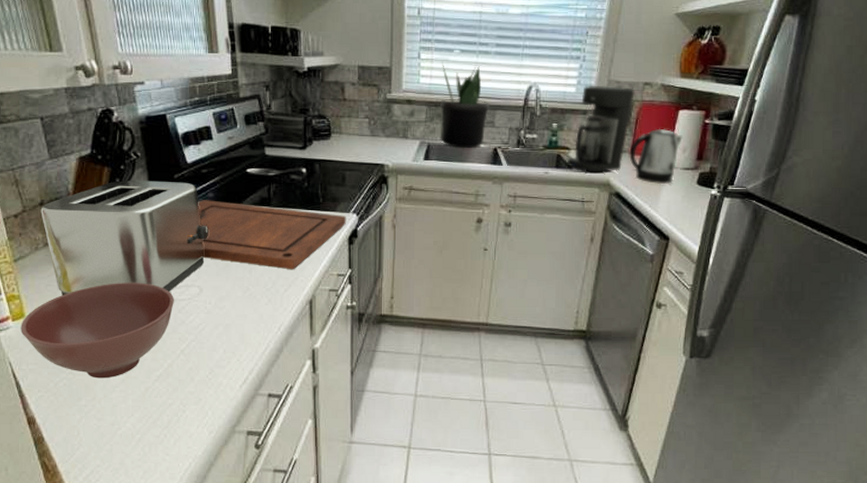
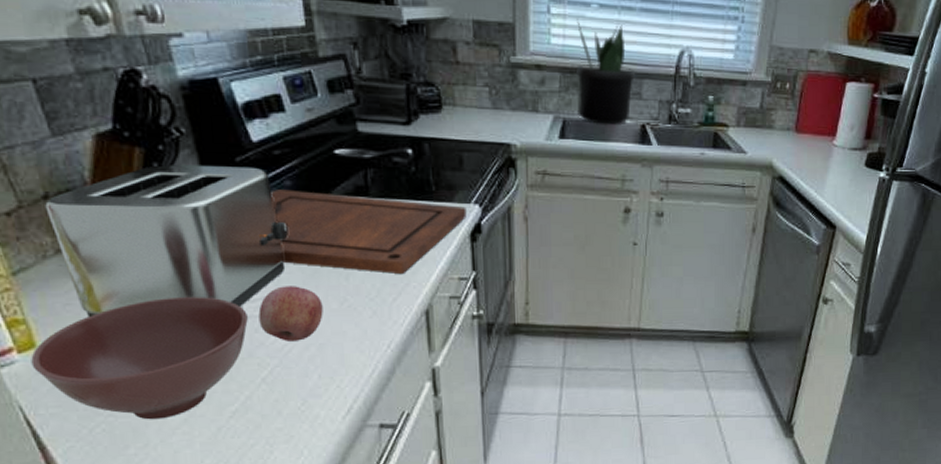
fruit: none [182,276,230,321] -> present [258,286,323,341]
coffee maker: present [566,85,635,172] -> none [724,51,799,153]
kettle: present [629,128,683,185] -> none [793,102,850,167]

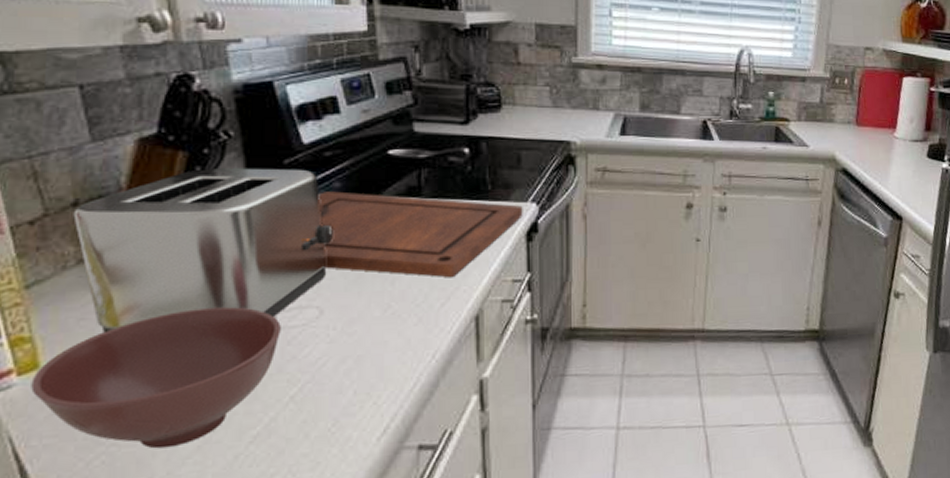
fruit: present [258,286,323,341] -> none [293,293,364,354]
planter: present [576,19,636,124] -> none [638,21,696,120]

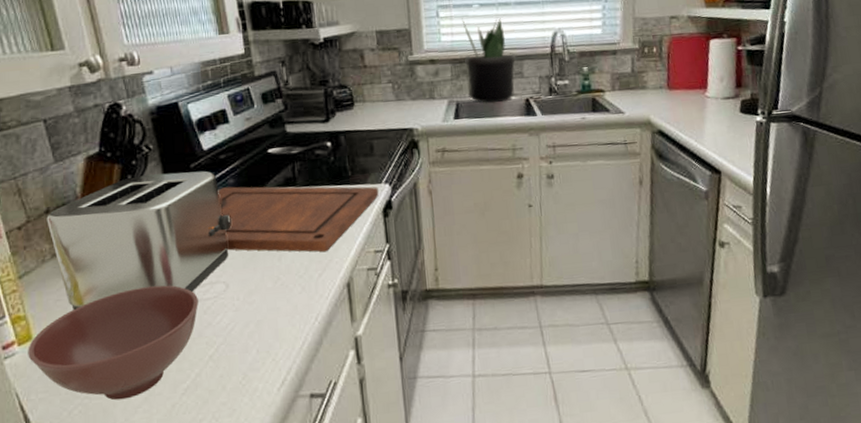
planter: none [638,21,696,120] -> present [462,18,516,102]

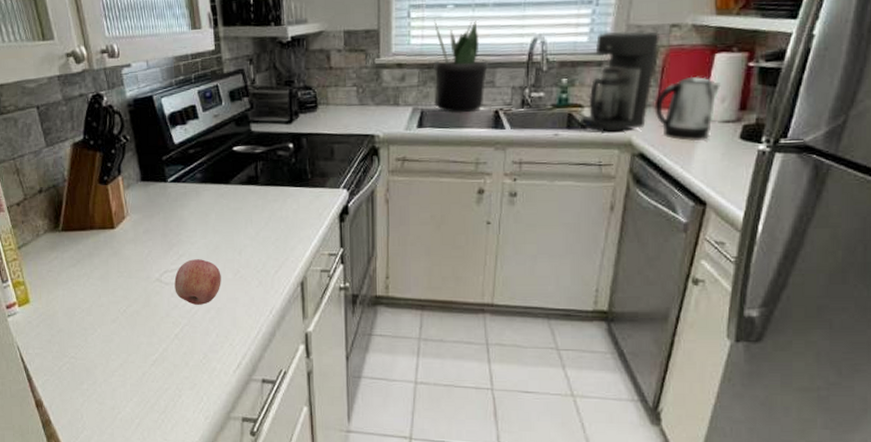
bowl: present [28,285,198,401] -> none [26,267,167,363]
toaster: present [46,171,233,311] -> none [40,163,199,282]
fruit: none [207,269,260,321] -> present [174,259,221,305]
cutting board: present [218,186,379,252] -> none [186,181,336,250]
coffee maker: none [603,22,663,113] -> present [579,31,659,132]
kettle: none [665,60,718,118] -> present [654,76,721,142]

